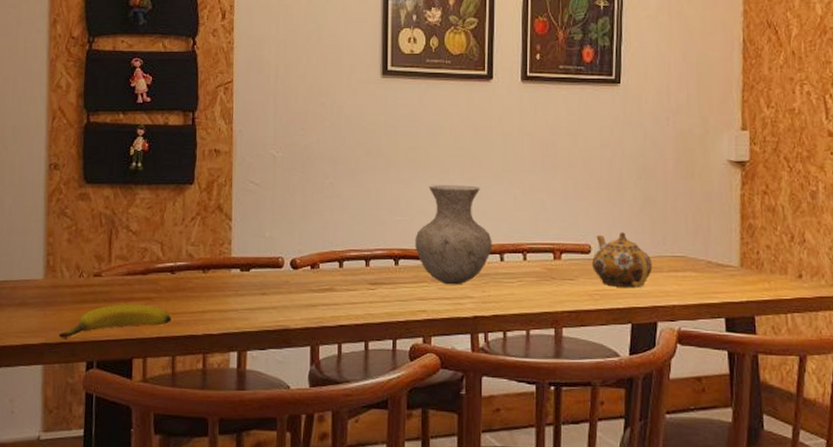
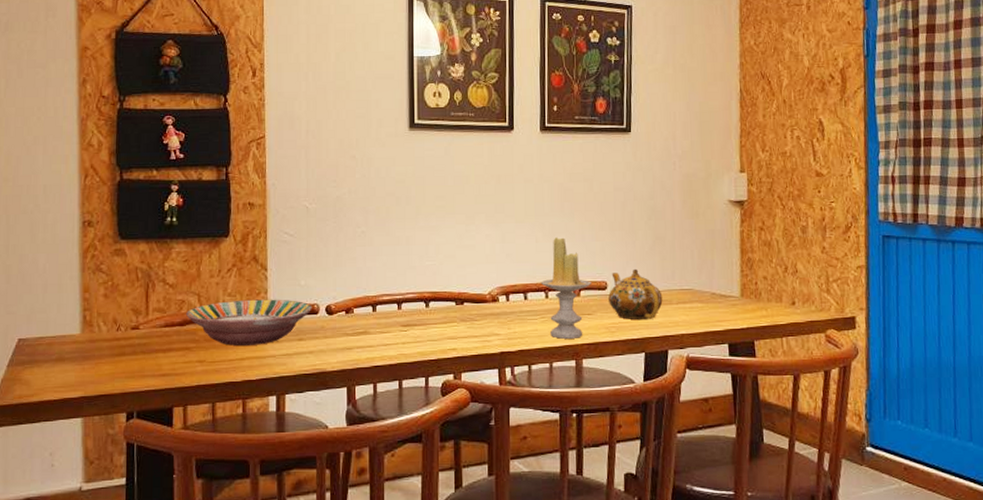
banana: present [58,304,172,338] -> none [97,354,210,391]
serving bowl: none [149,250,277,298] -> present [186,299,313,346]
vase: present [415,185,492,285] -> none [444,230,517,324]
candle: none [518,195,574,305] -> present [540,237,592,339]

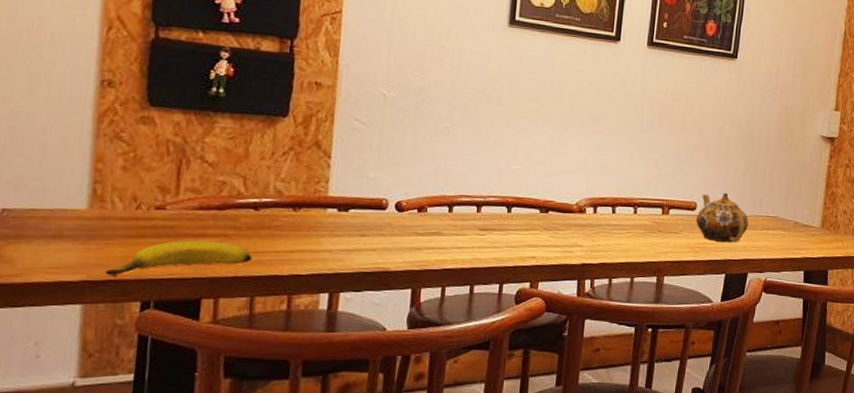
banana: none [97,354,210,391] -> present [104,240,252,276]
serving bowl: present [186,299,313,346] -> none [227,187,380,238]
candle: present [540,237,592,339] -> none [630,154,682,256]

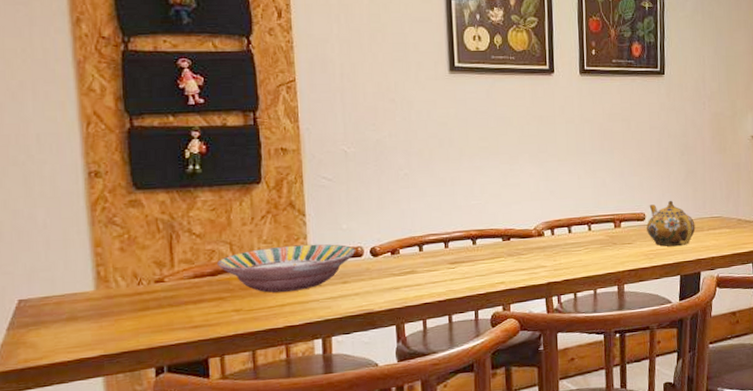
banana: present [104,240,252,276] -> none [118,304,248,348]
serving bowl: none [227,187,380,238] -> present [217,244,356,293]

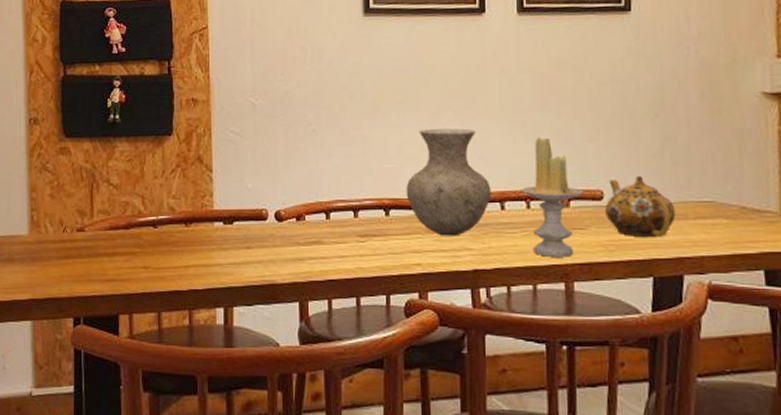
serving bowl: present [217,244,356,293] -> none [131,203,261,252]
vase: none [490,169,561,258] -> present [406,129,492,236]
candle: none [583,174,631,267] -> present [520,137,584,257]

